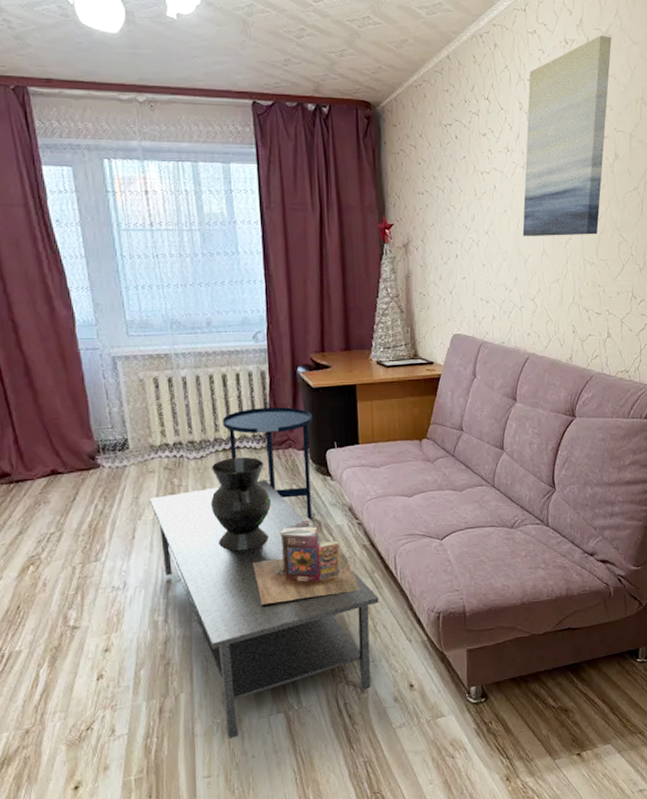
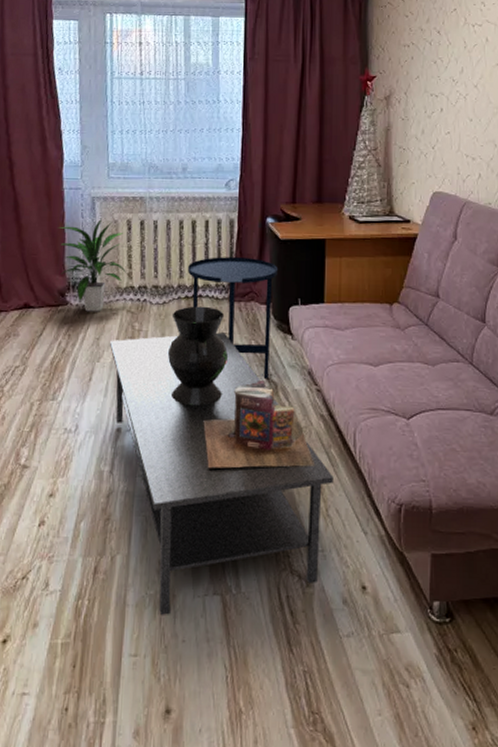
indoor plant: none [79,377,160,473] -> present [58,218,127,312]

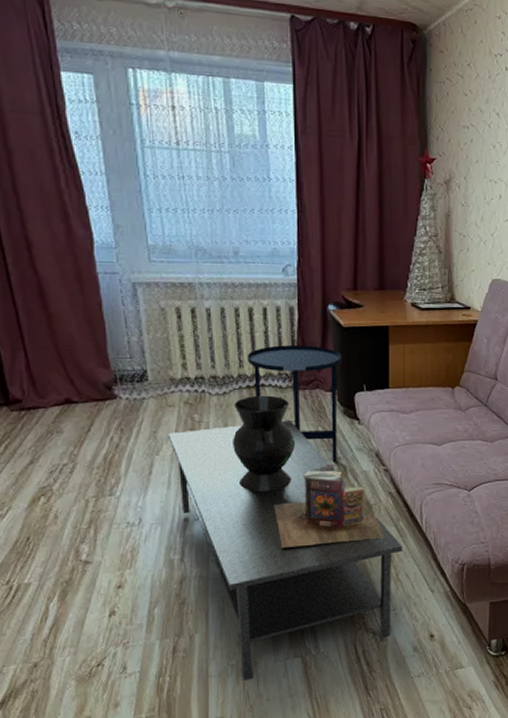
indoor plant: present [58,218,127,312] -> none [96,305,181,405]

